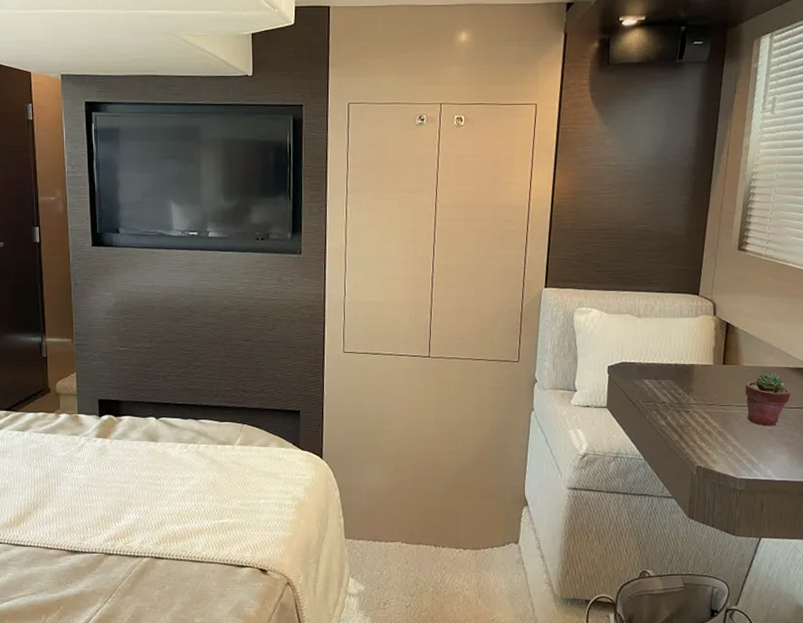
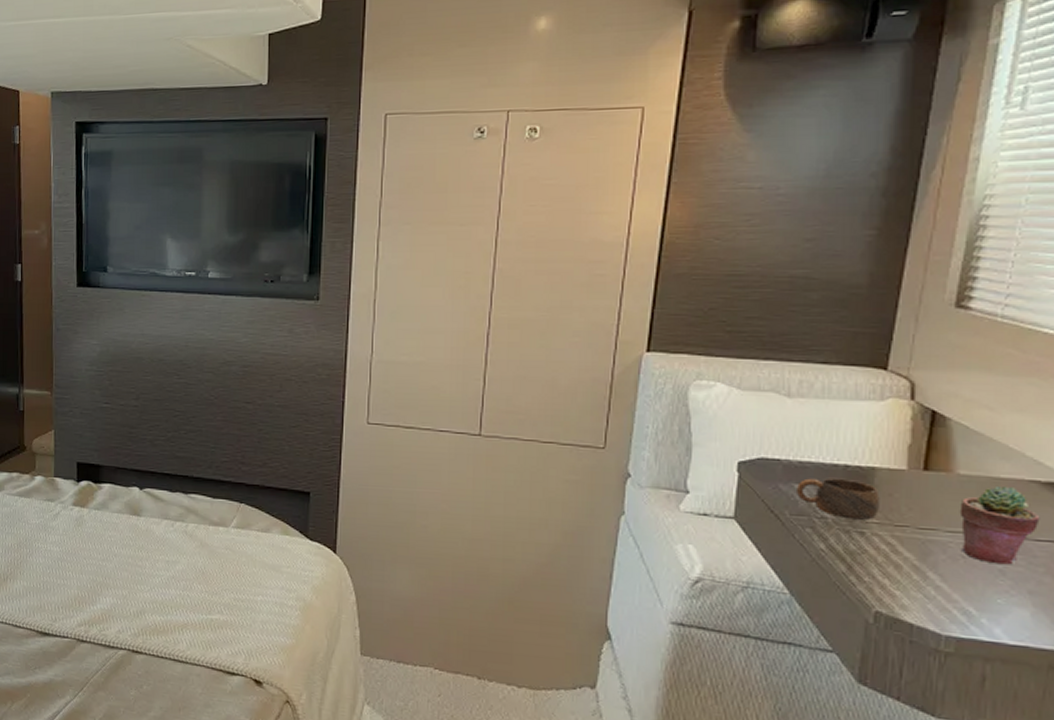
cup: none [646,373,697,402] -> present [797,477,880,520]

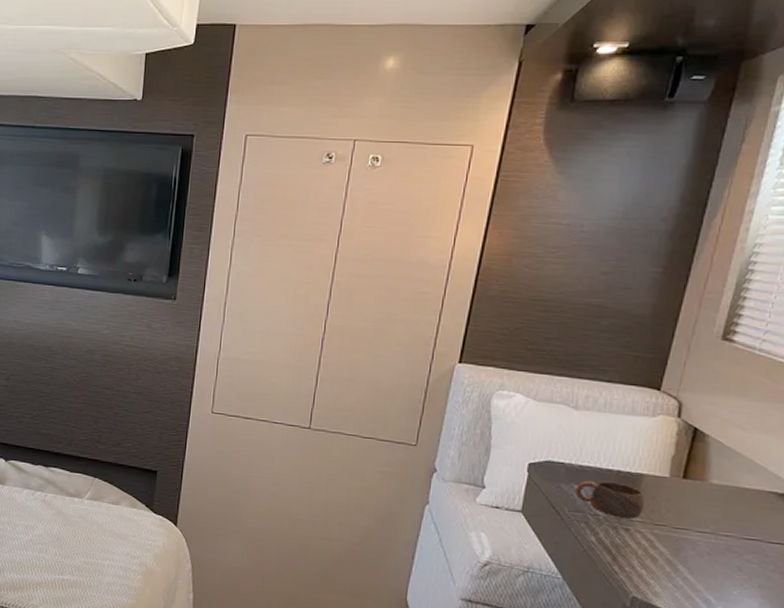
potted succulent: present [959,487,1040,565] -> none [707,495,775,563]

